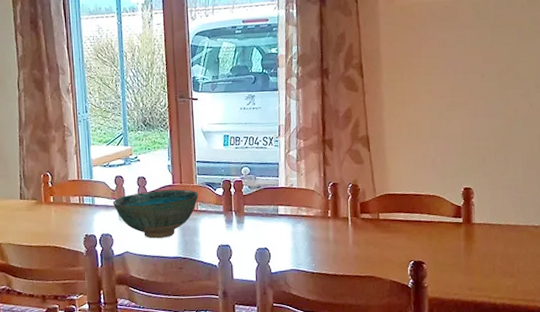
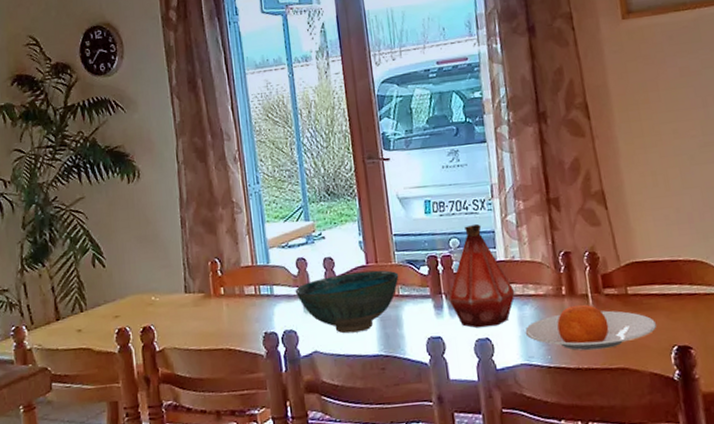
bottle: none [237,156,291,240] -> present [448,223,515,328]
plate: none [296,225,400,262] -> present [525,304,657,351]

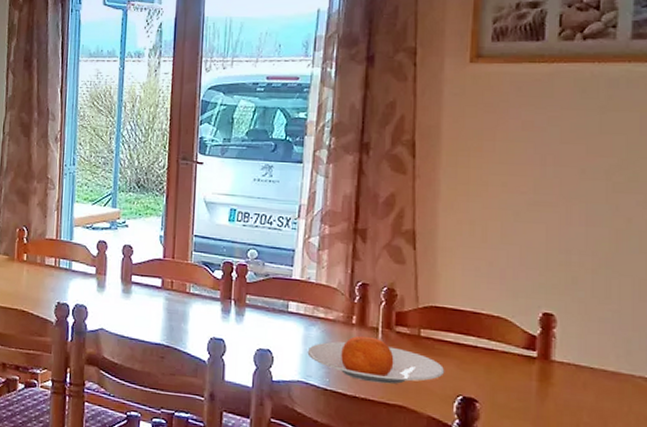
bowl: present [295,270,399,334] -> none [91,263,193,320]
bottle: present [448,223,515,328] -> none [237,239,304,339]

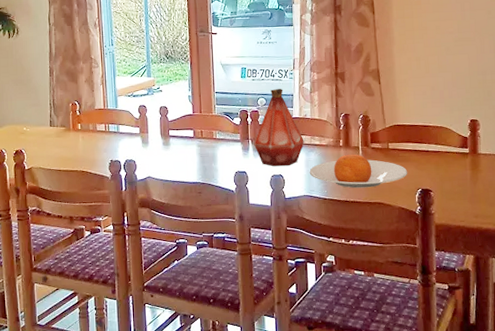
bottle: none [237,239,304,339] -> present [254,88,304,167]

